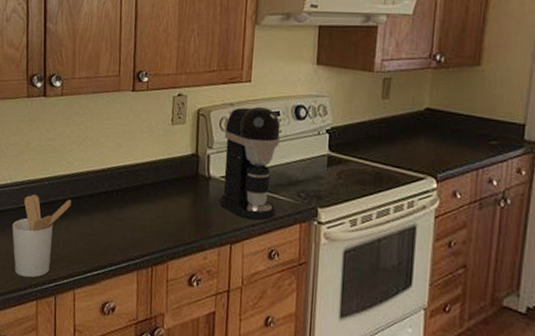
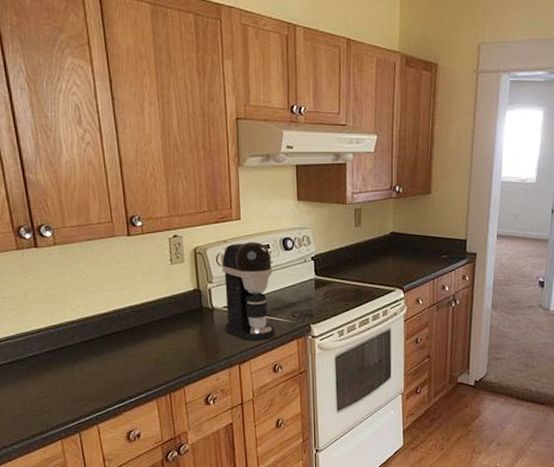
utensil holder: present [12,194,72,278] -> none [23,343,82,421]

